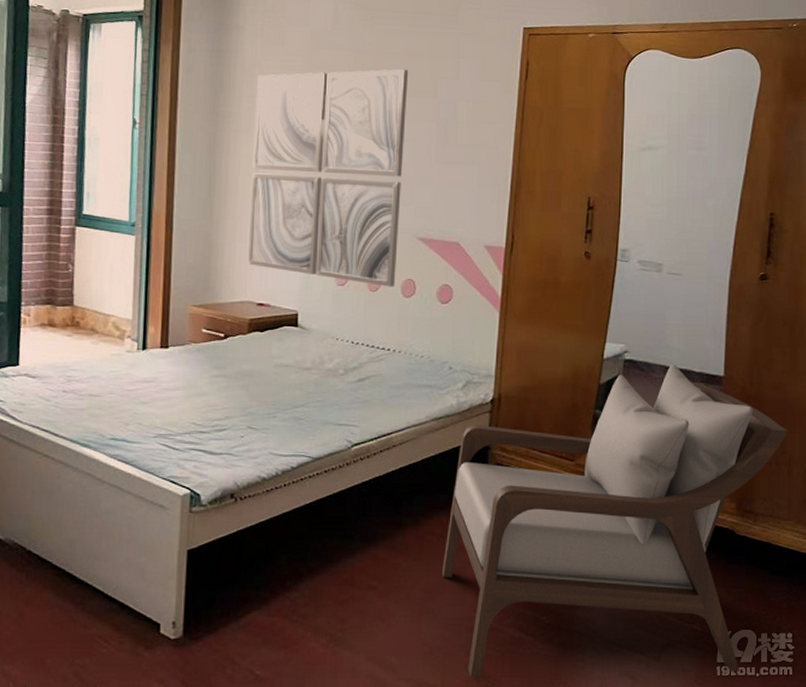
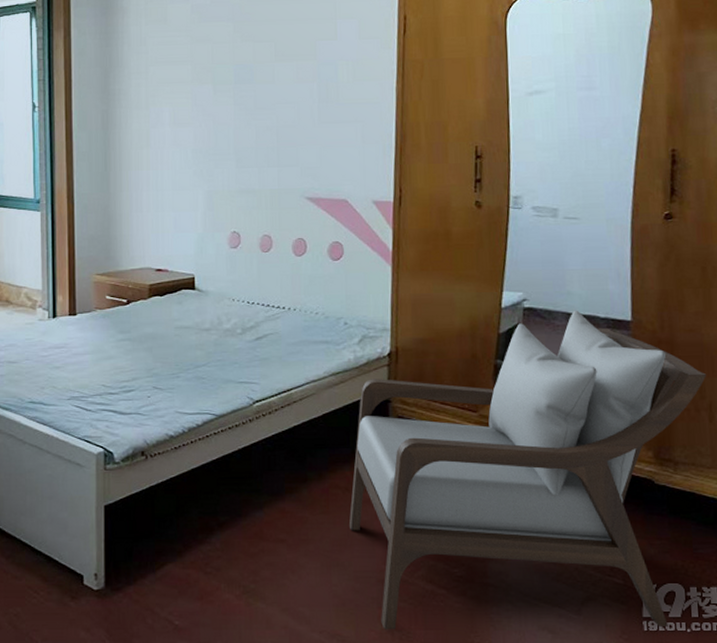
wall art: present [248,69,409,287] -> none [143,35,288,247]

